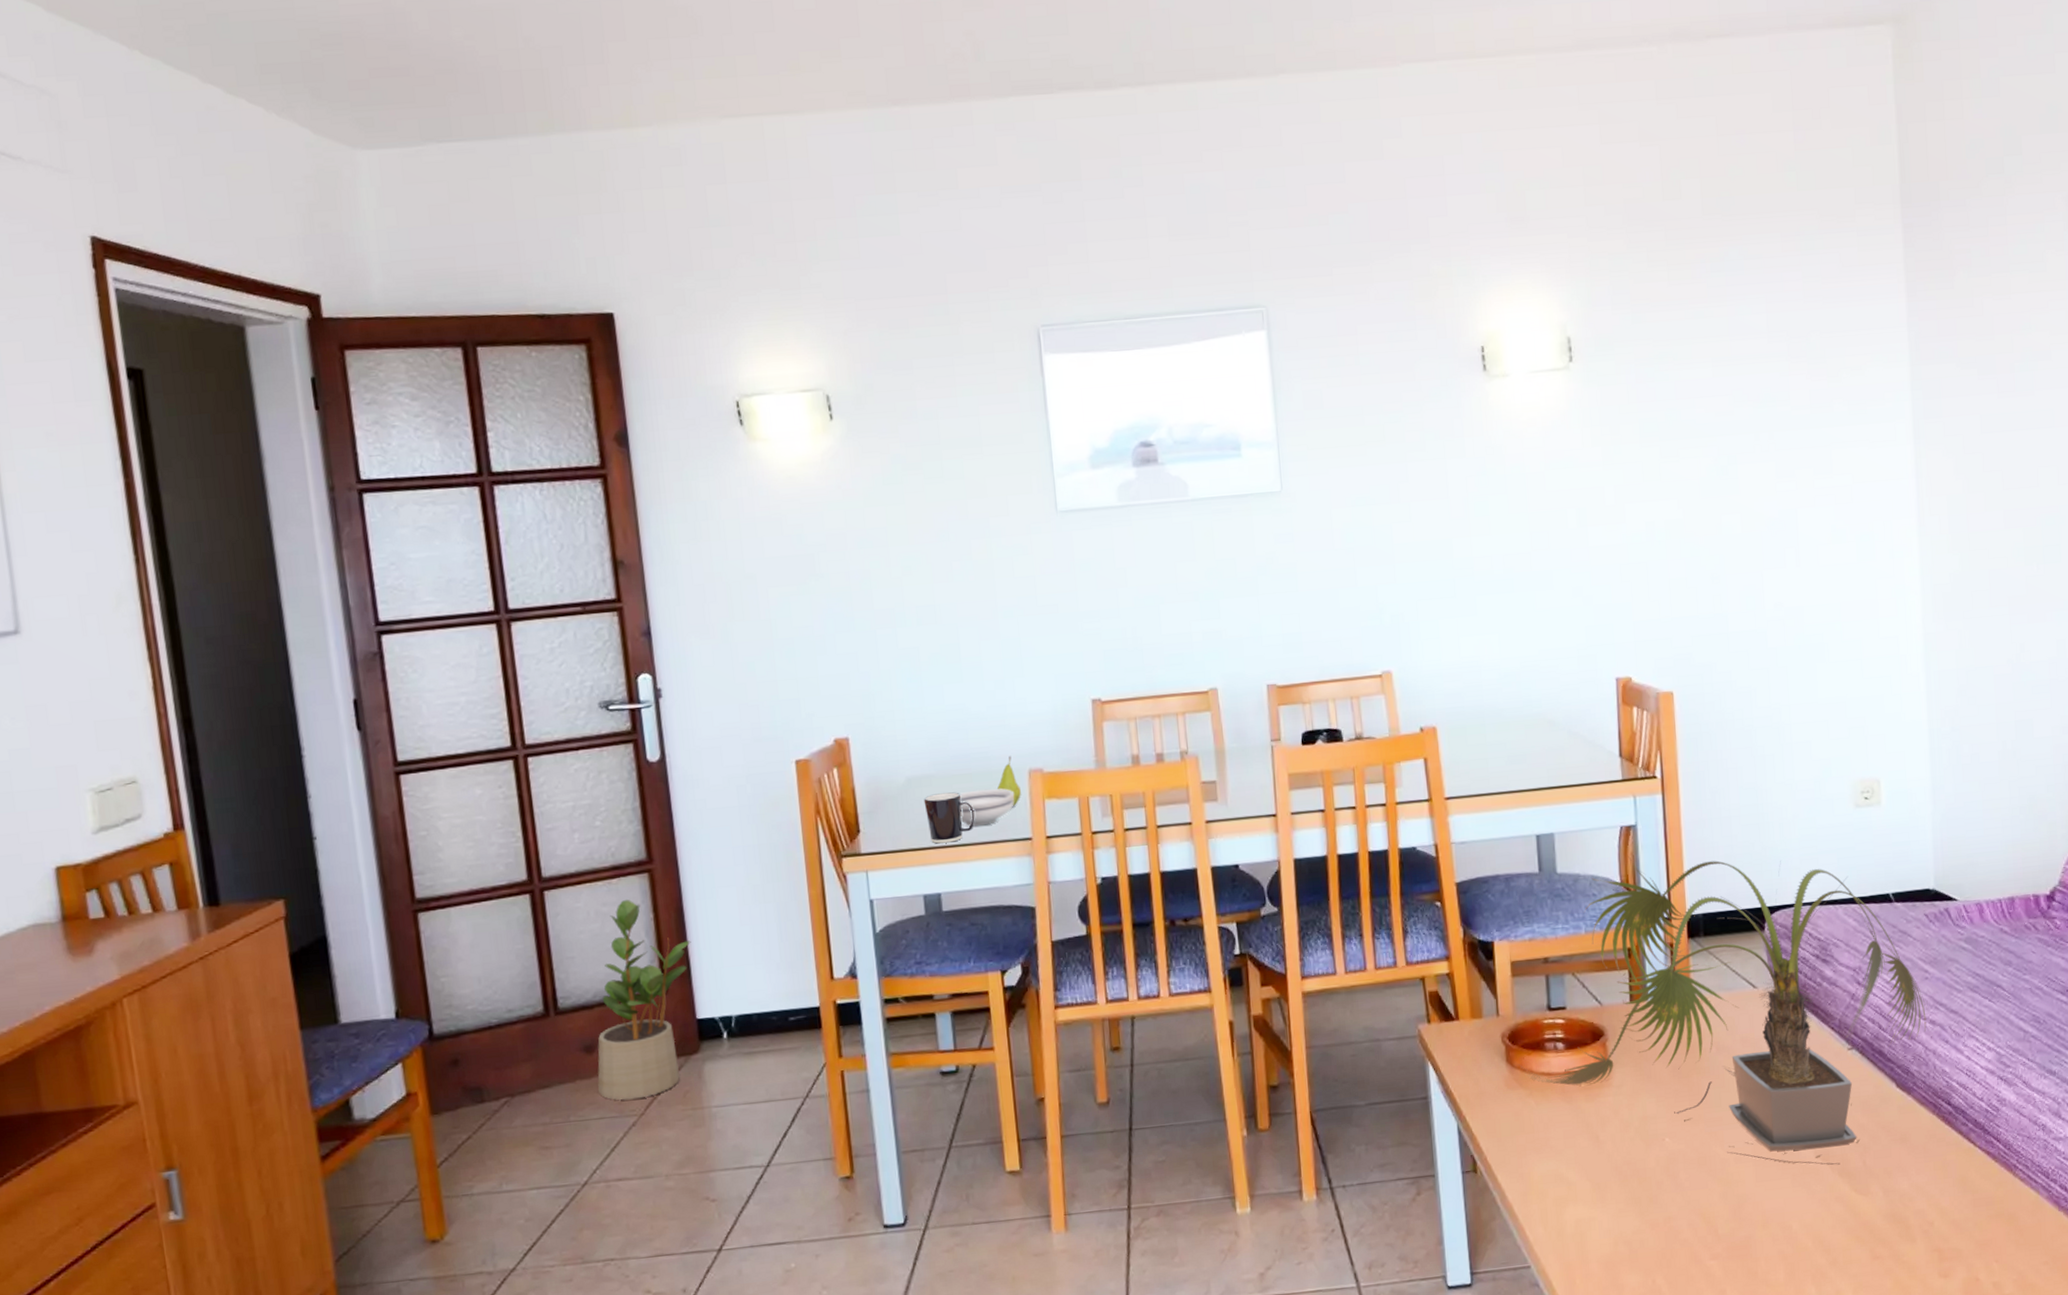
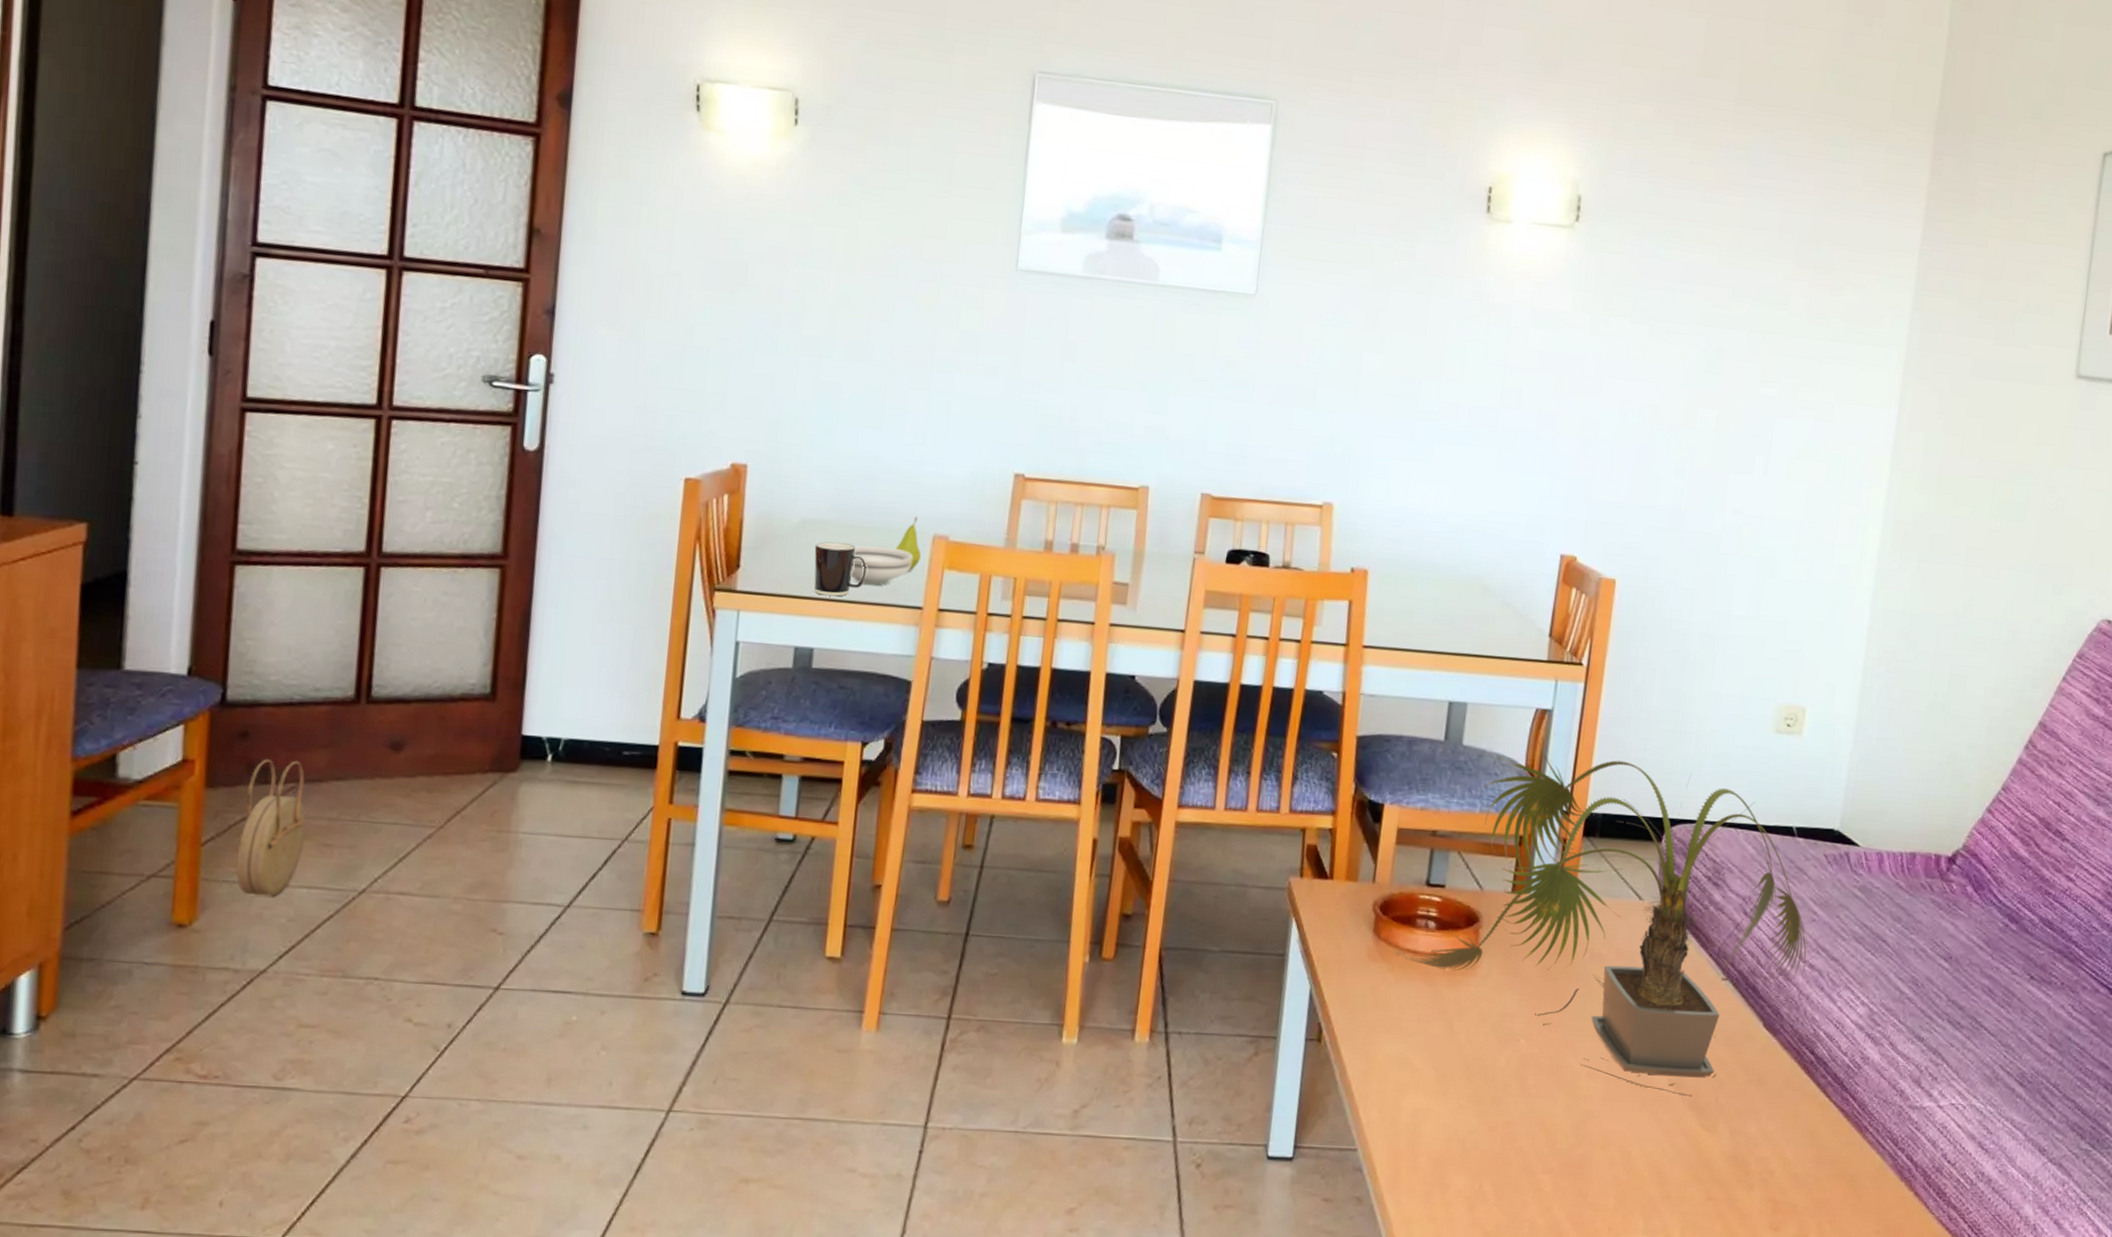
handbag: none [467,1077,526,1204] -> present [235,758,306,896]
potted plant: present [597,900,691,1100] -> none [397,593,532,810]

